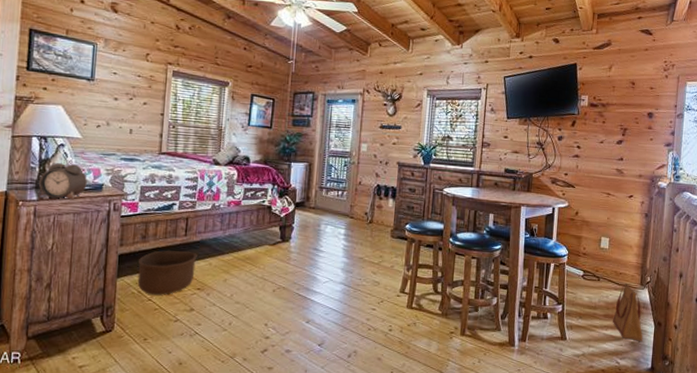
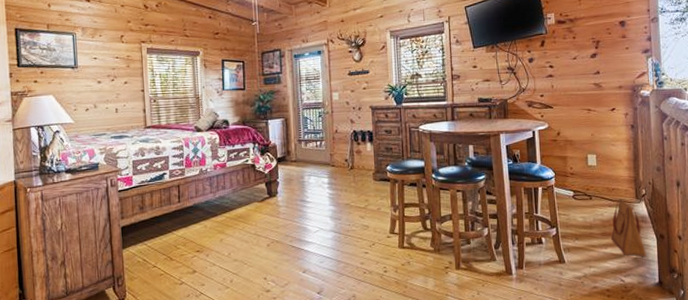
alarm clock: present [38,163,88,200] -> none [41,148,85,183]
basket: present [137,250,197,295] -> none [140,217,193,261]

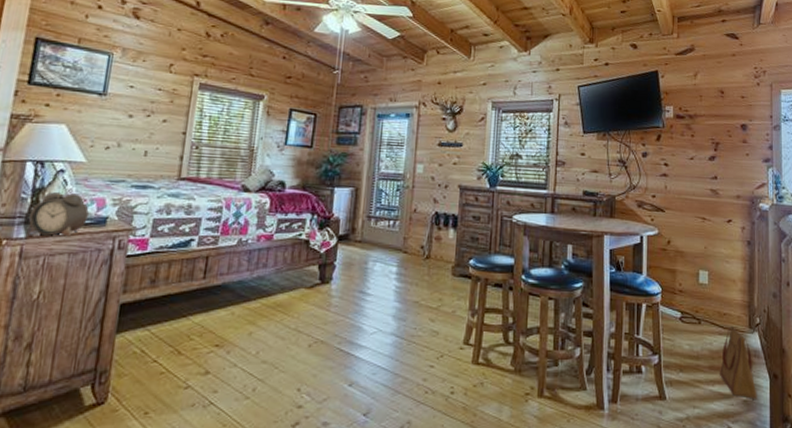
alarm clock: none [41,148,85,183] -> present [28,192,90,237]

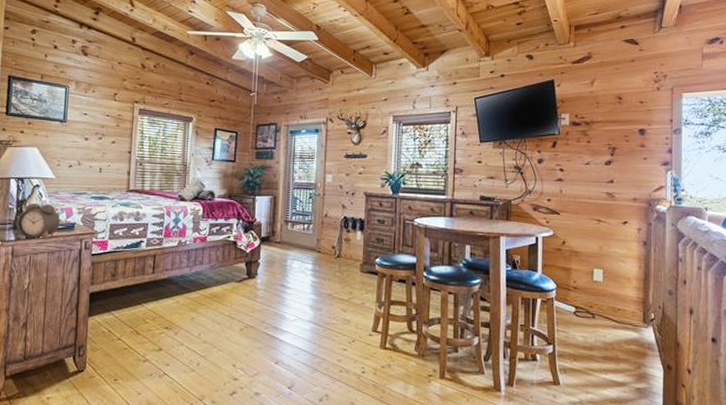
shopping bag: present [719,326,757,399] -> none [612,321,650,388]

